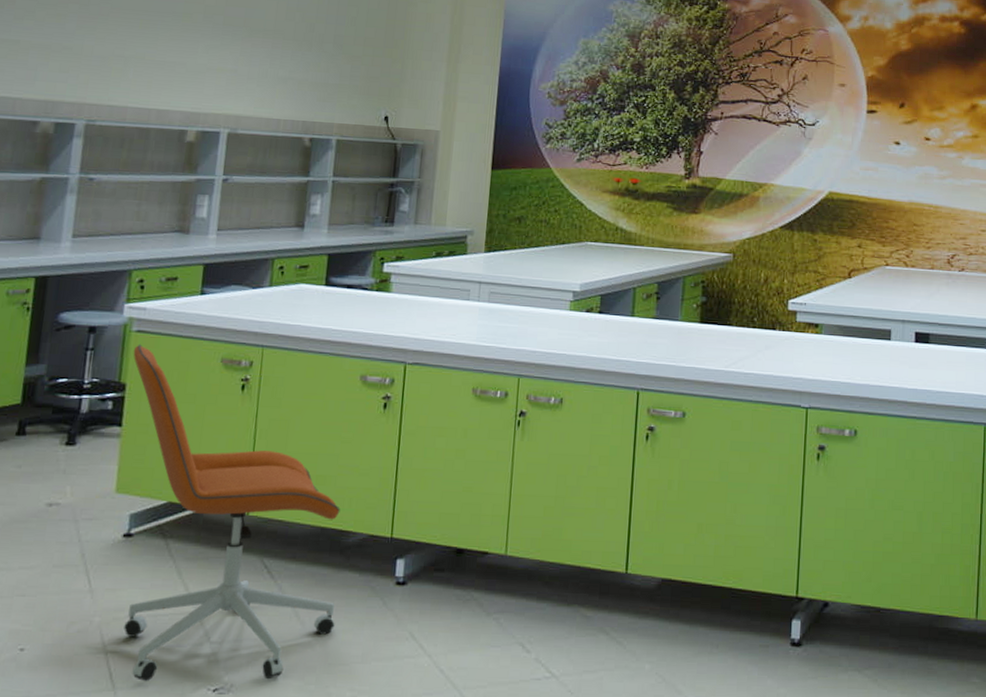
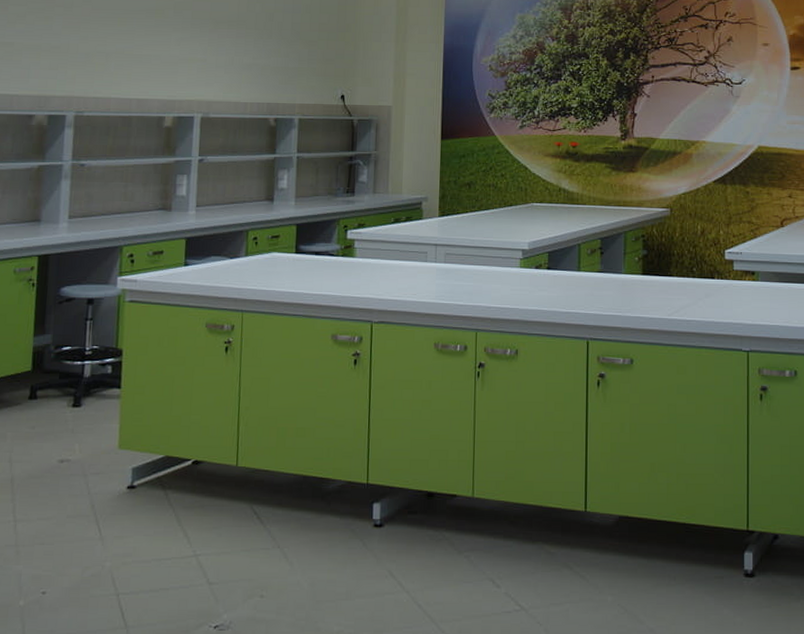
office chair: present [124,344,340,682] -> none [127,313,320,621]

